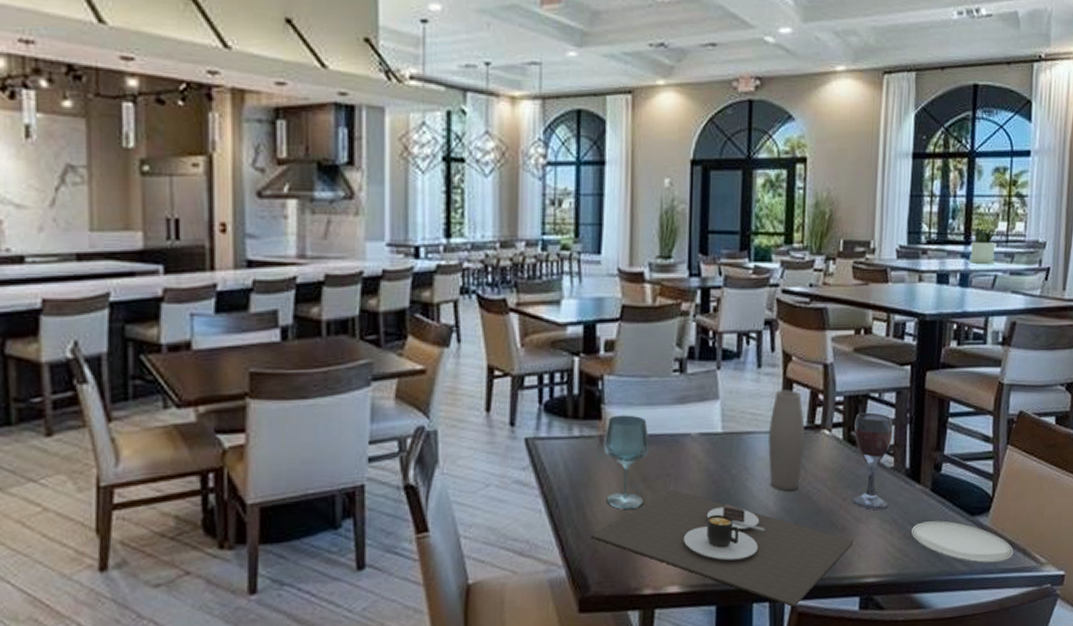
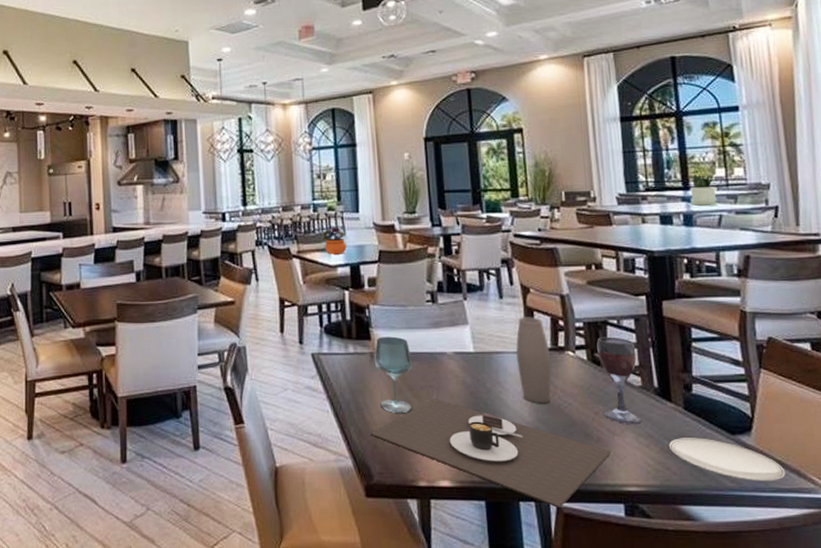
flower arrangement: none [551,273,582,309] -> present [322,227,347,255]

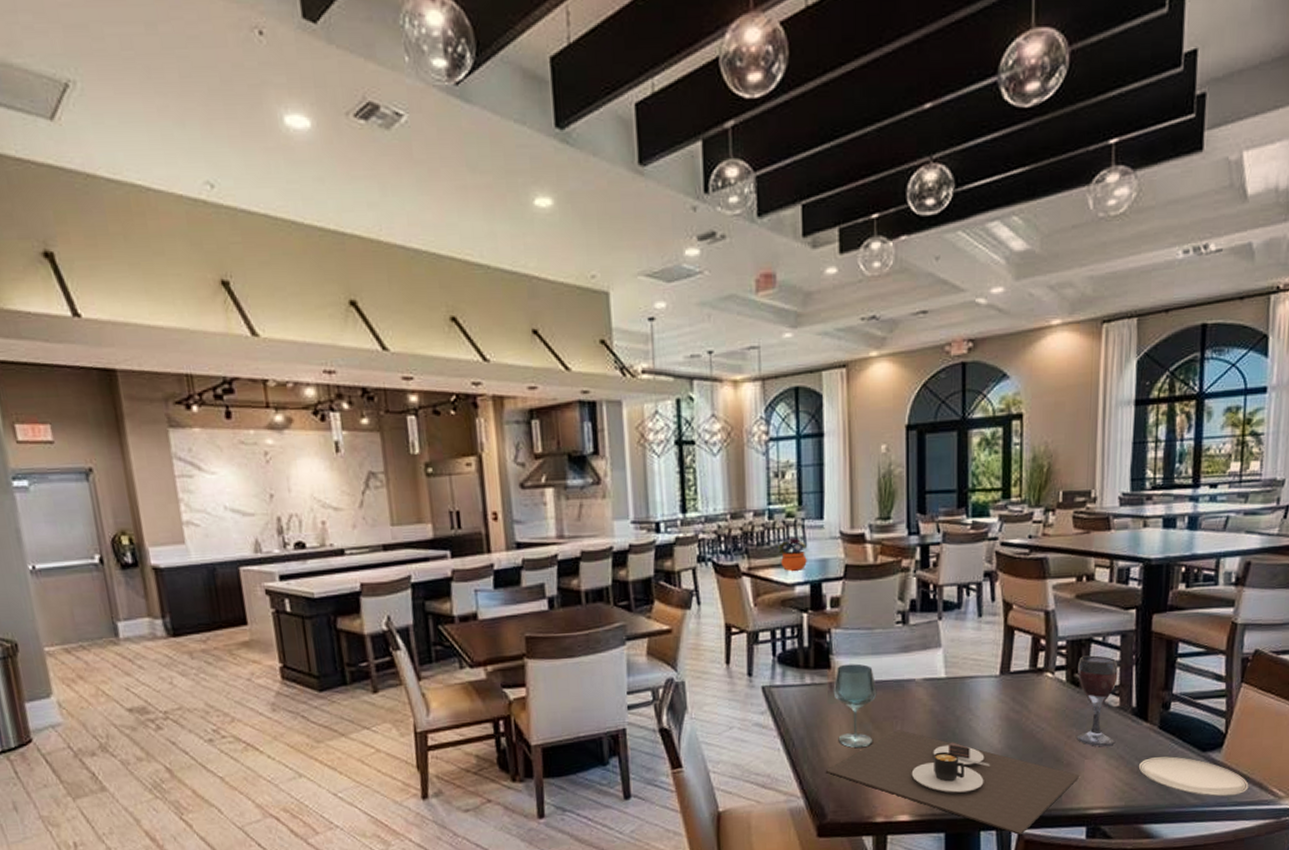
vase: present [516,317,552,404] -> none [991,636,1028,730]
planter: present [690,174,719,206] -> none [1198,469,1228,506]

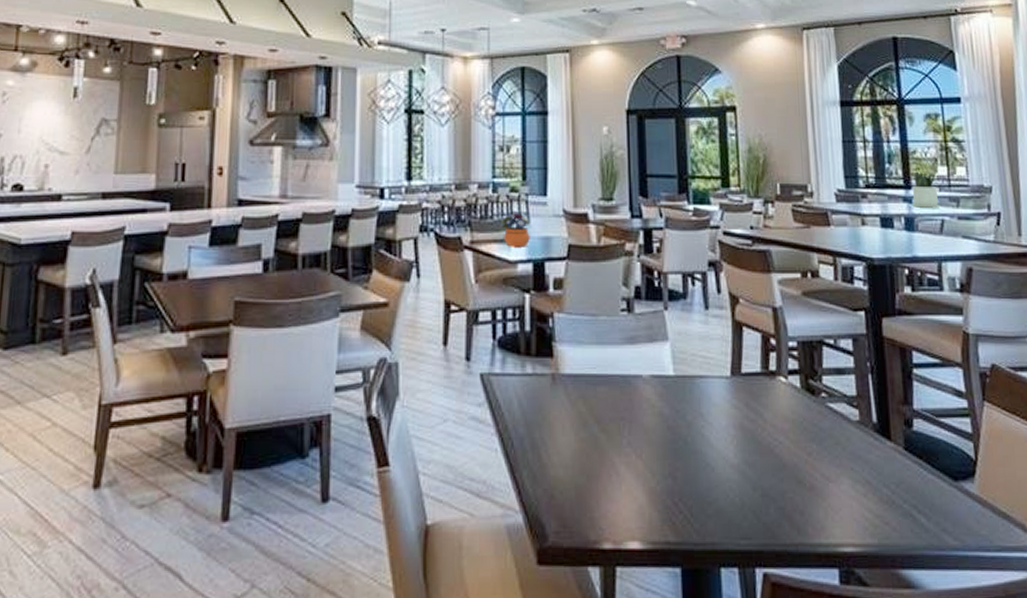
place setting: present [825,730,1080,836] -> none [546,434,826,576]
wine glass: present [833,663,877,748] -> none [556,353,603,454]
cup: present [1077,655,1118,747] -> none [811,360,860,469]
plate: present [1139,756,1249,797] -> none [888,485,1011,539]
planter: none [1198,469,1228,506] -> present [912,171,941,208]

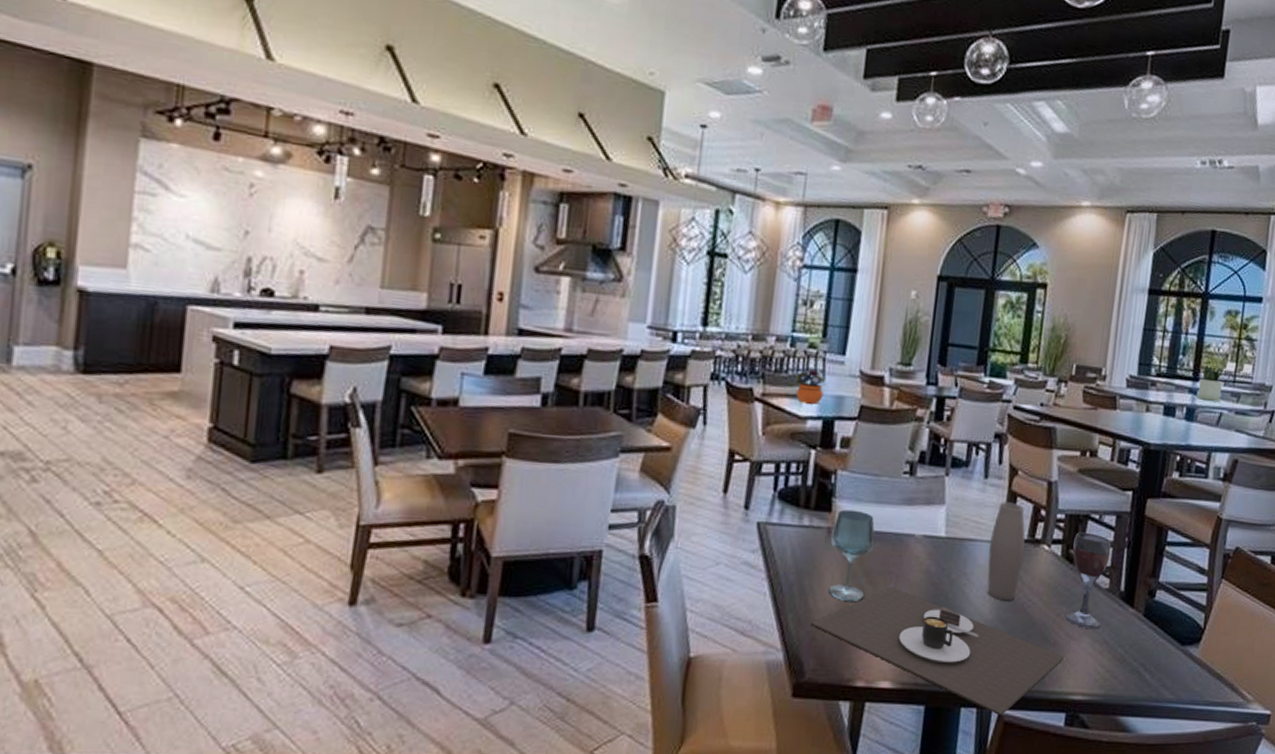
place setting: none [546,434,826,576] -> present [810,587,1065,716]
wine glass: none [556,353,603,454] -> present [828,509,876,602]
vase: none [722,333,761,442] -> present [987,502,1026,601]
cup: none [811,360,860,469] -> present [1065,532,1111,630]

